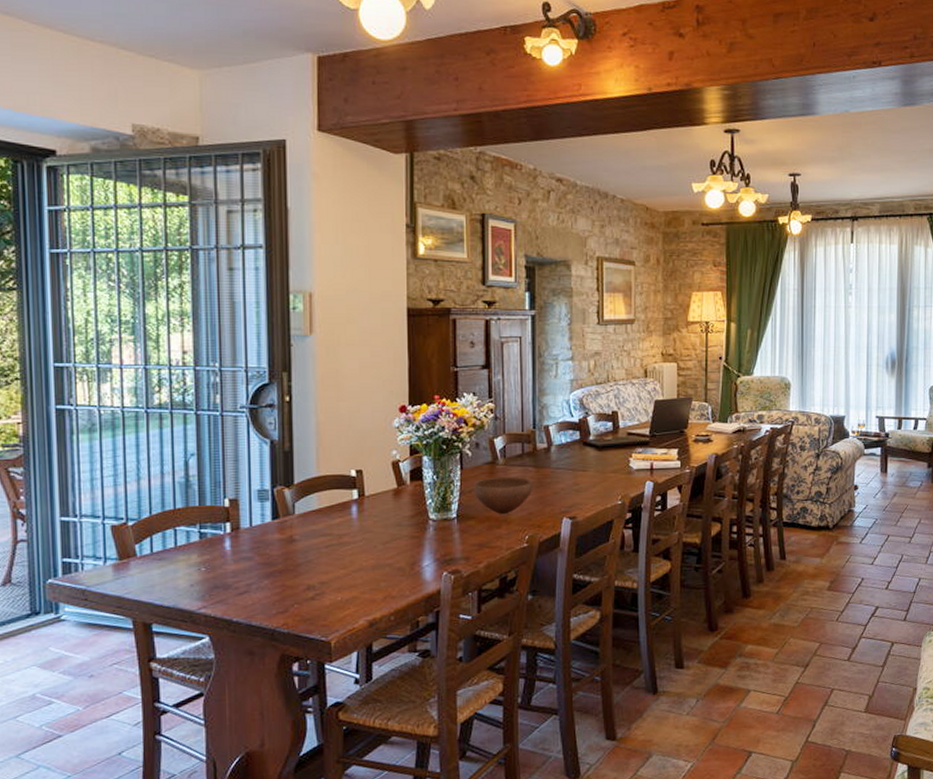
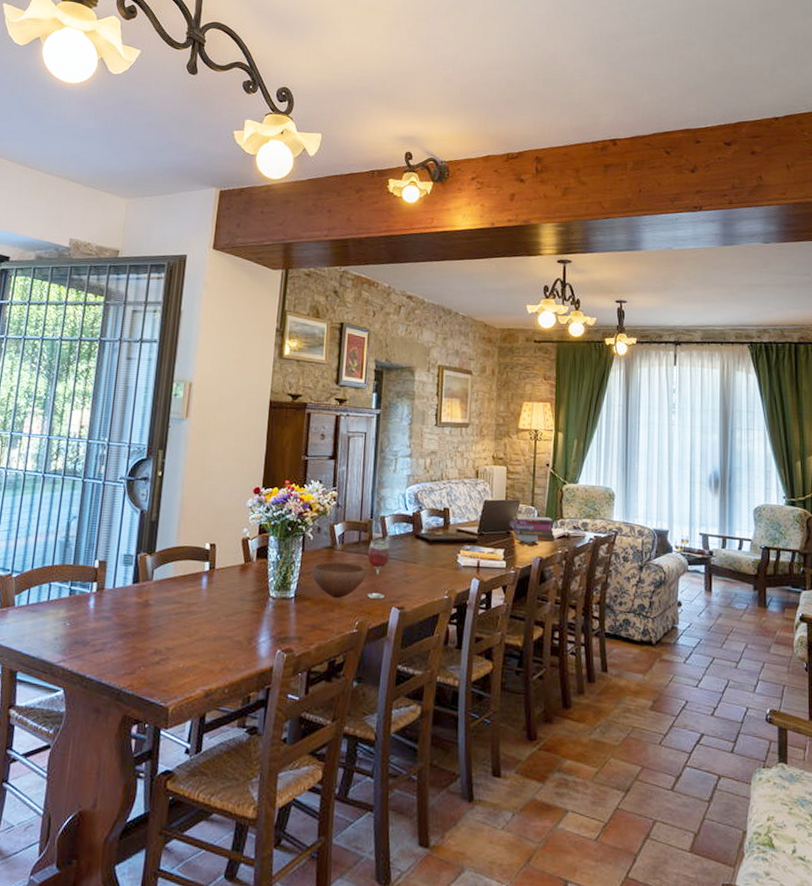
wineglass: none [533,447,557,511] -> present [367,537,390,599]
books: none [682,413,730,439] -> present [509,515,555,542]

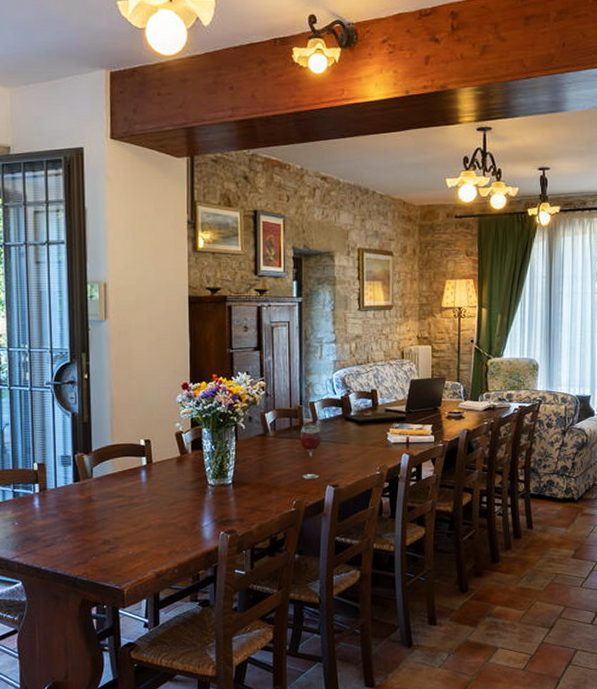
bowl: present [311,561,367,598] -> none [246,447,300,481]
books: present [509,515,555,542] -> none [436,392,481,416]

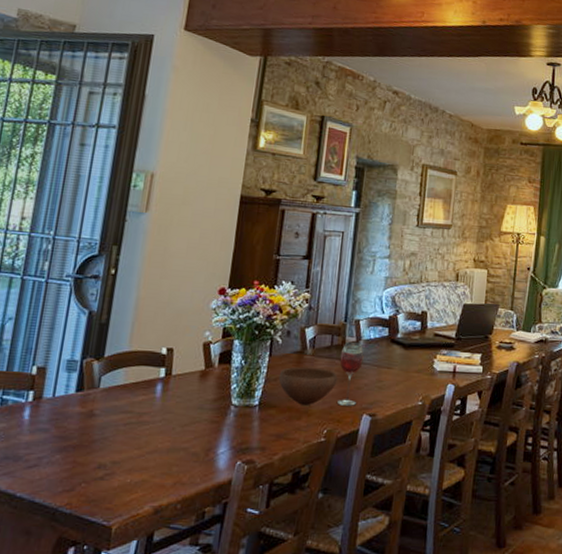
bowl: none [246,447,300,481] -> present [278,366,338,405]

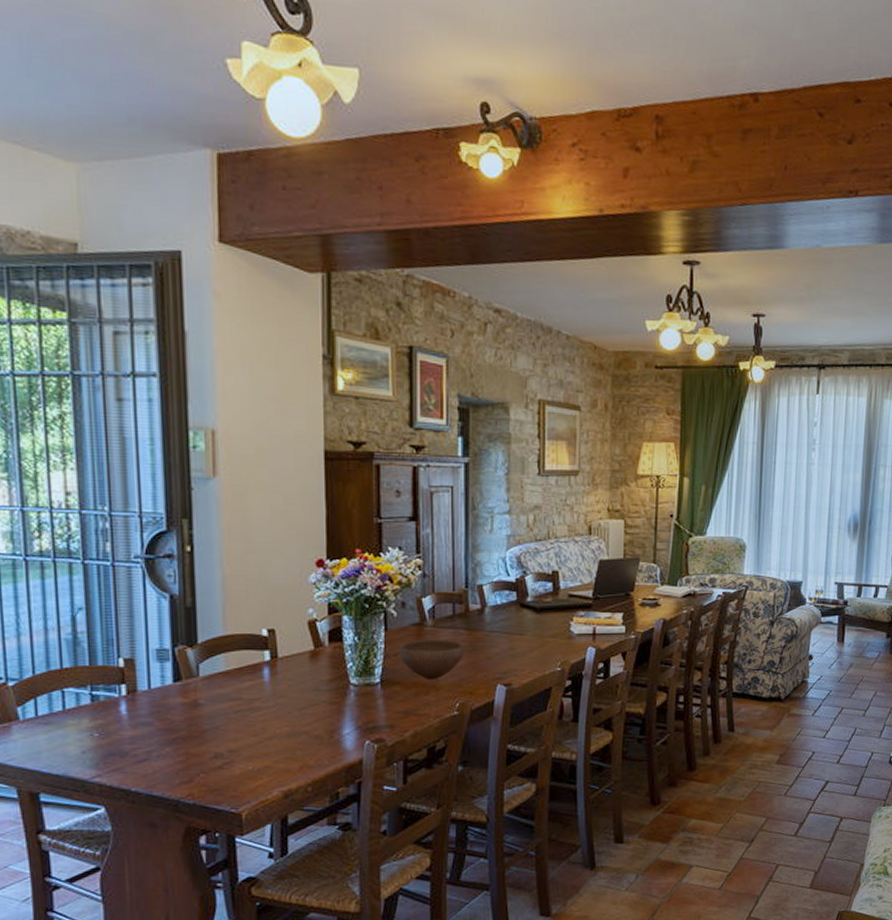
wineglass: present [337,341,364,406] -> none [465,609,491,677]

